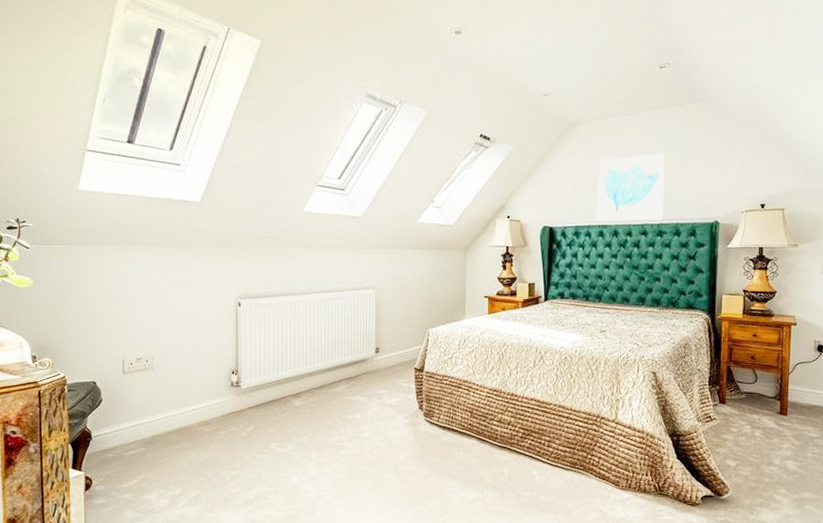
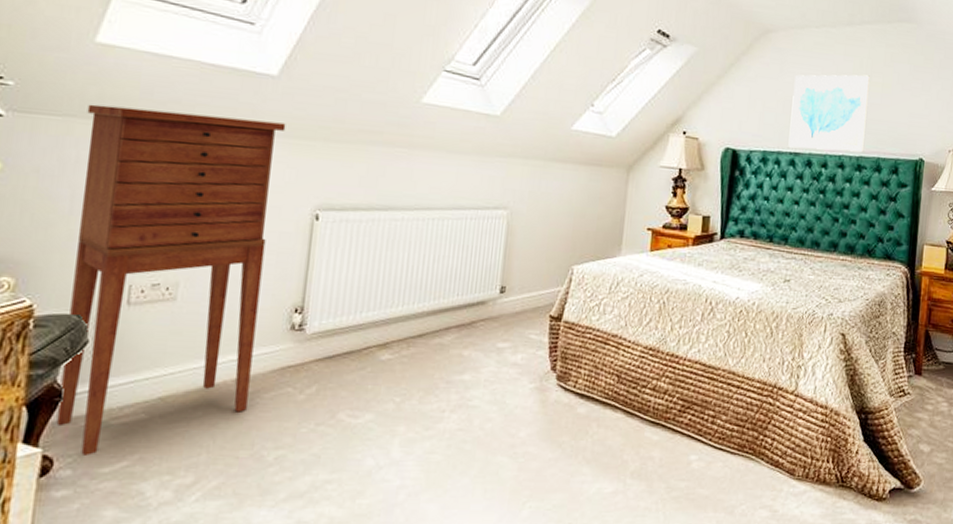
cabinet: none [80,235,211,476] -> present [56,104,286,455]

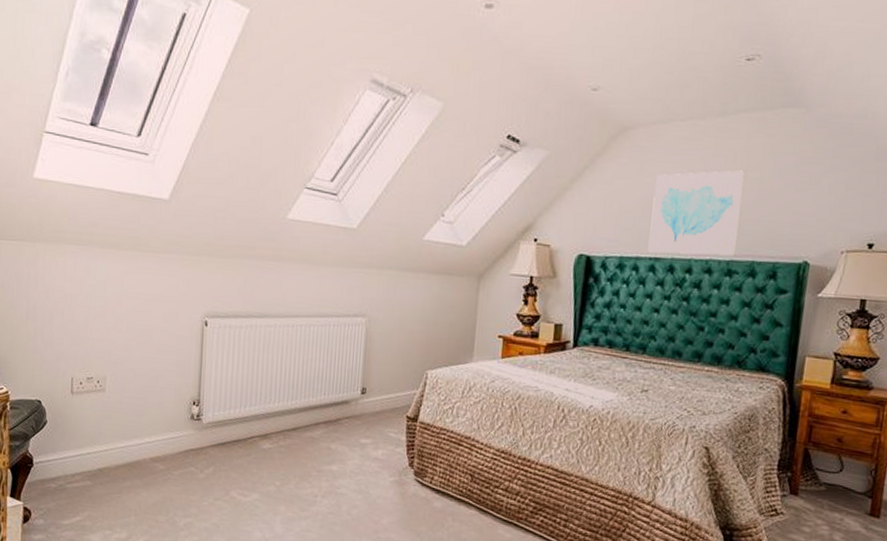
cabinet: present [56,104,286,455] -> none [31,230,178,510]

